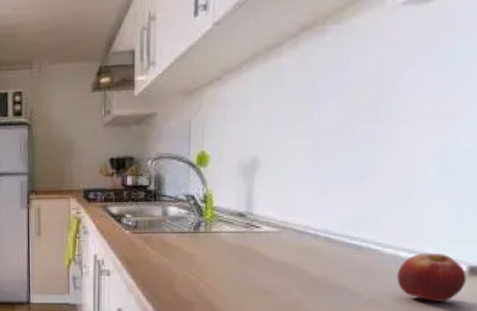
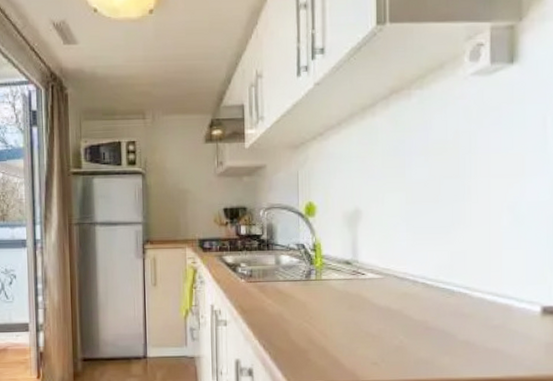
fruit: present [397,253,467,301] -> none [485,295,541,340]

